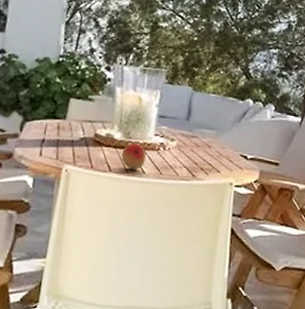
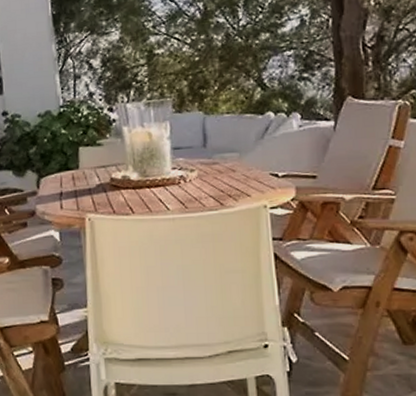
fruit: present [121,143,147,170] -> none [142,180,168,208]

